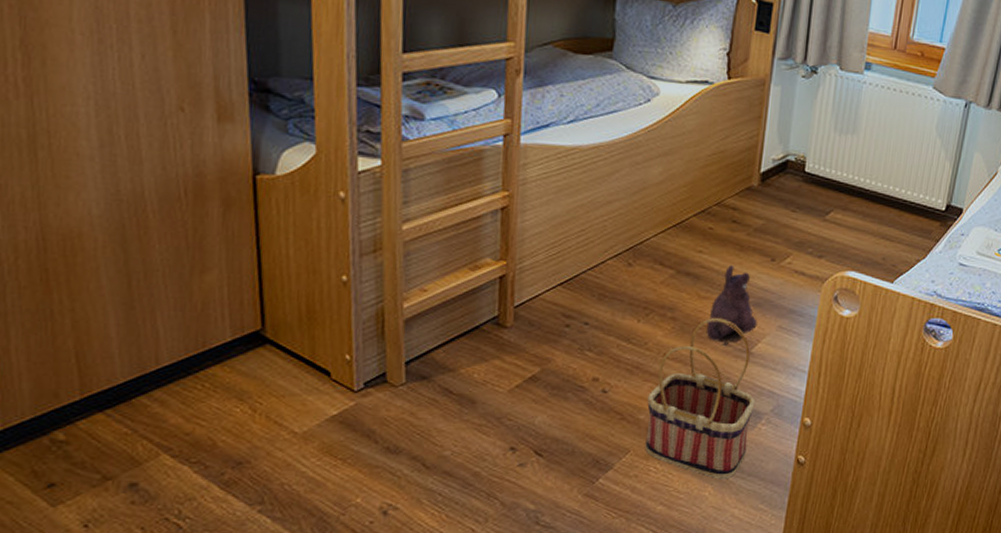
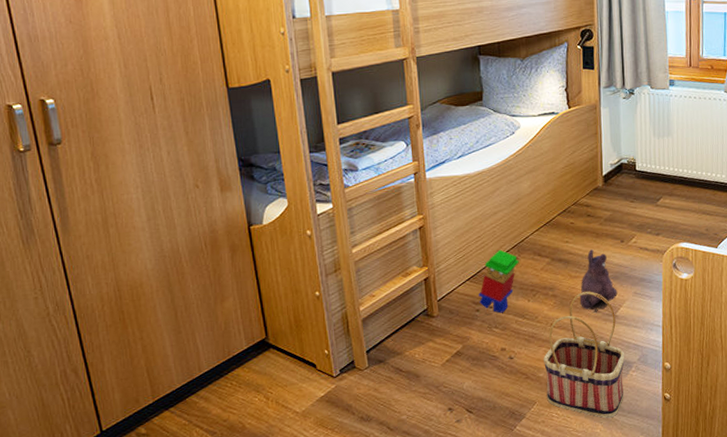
stacking toy: none [571,250,634,333] -> present [479,249,520,313]

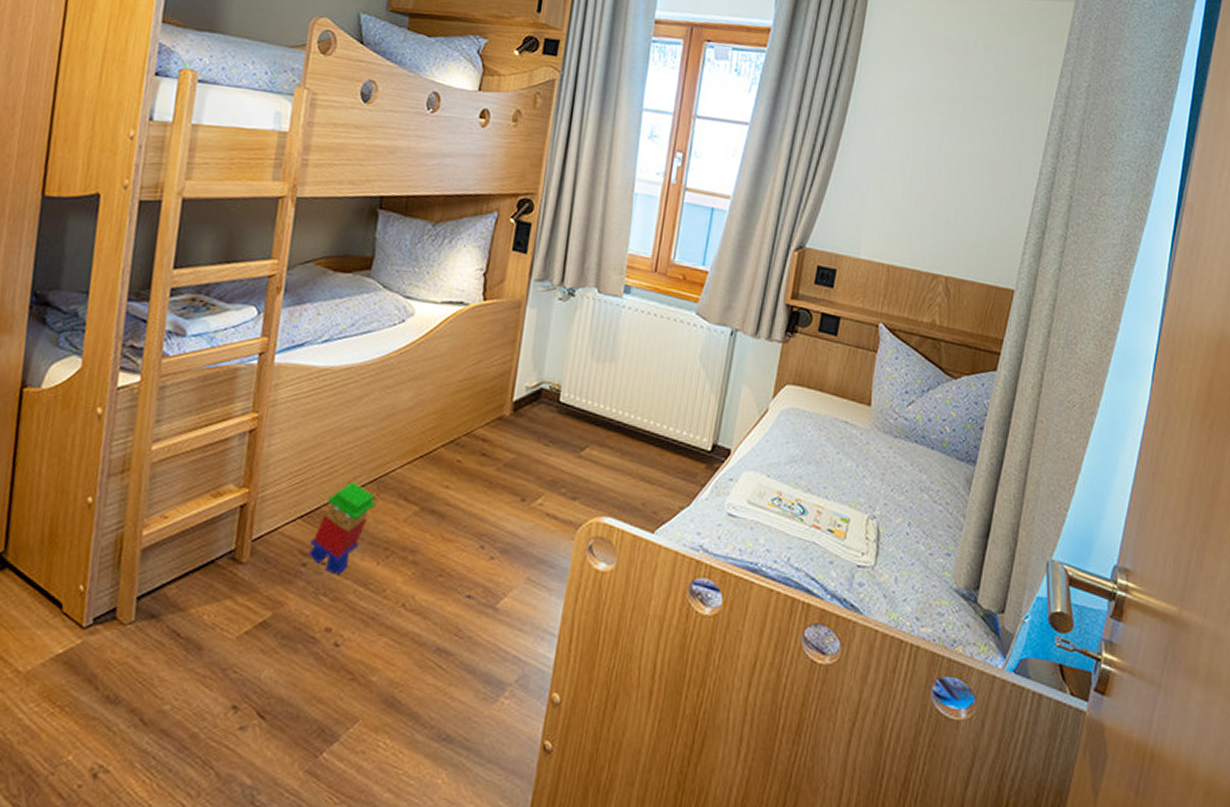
basket: present [544,291,625,418] -> none [375,564,499,765]
plush toy: present [580,249,618,311] -> none [449,504,504,595]

